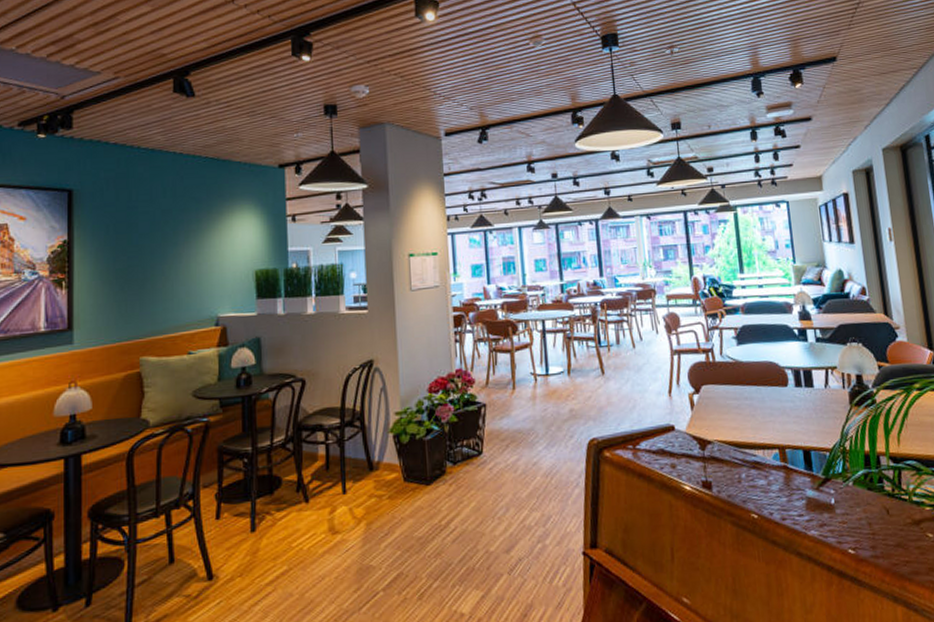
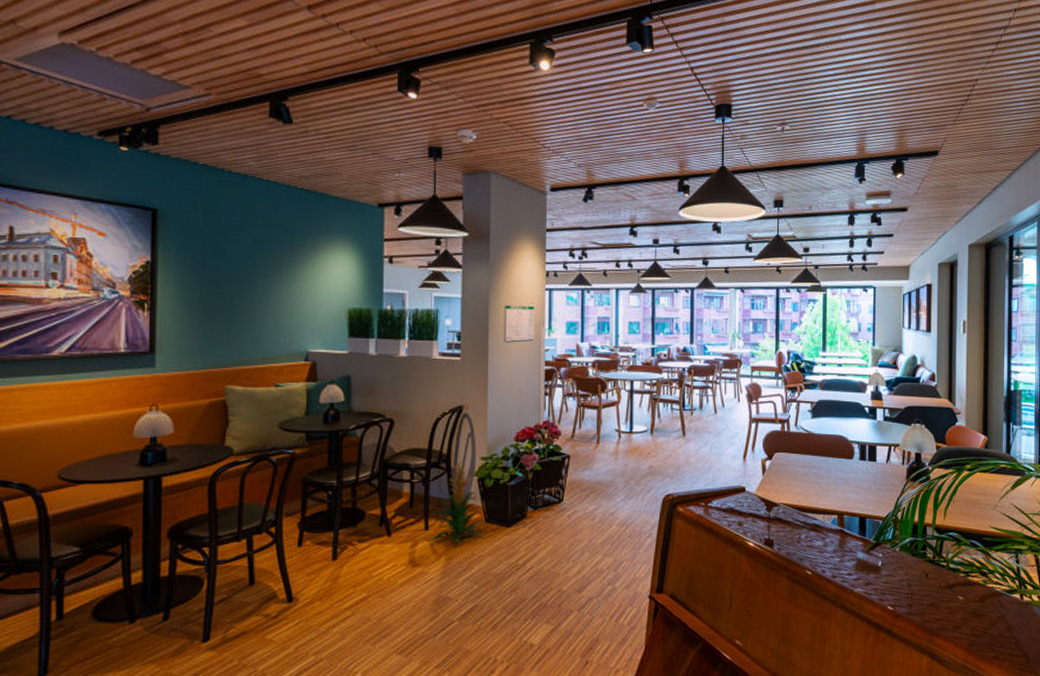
indoor plant: none [350,415,405,508] -> present [432,459,486,545]

